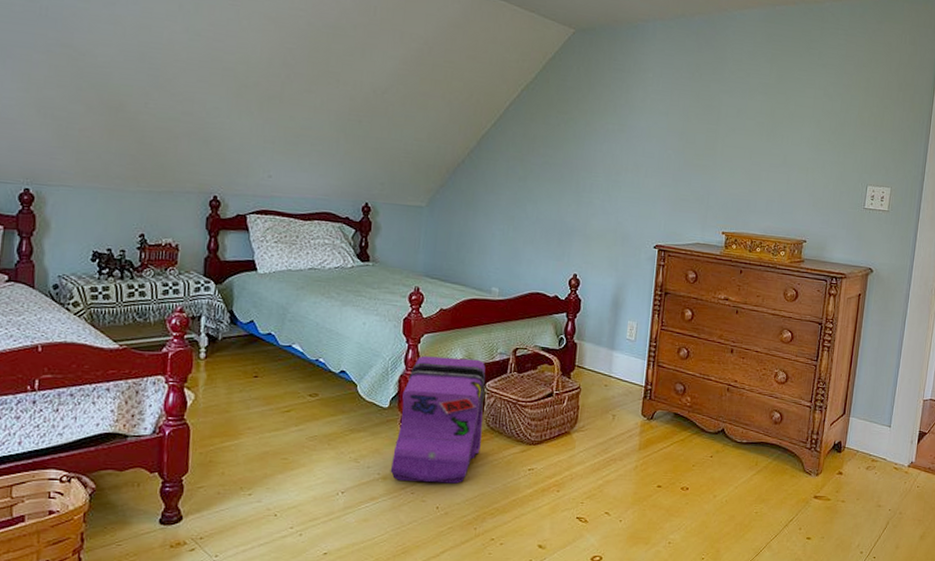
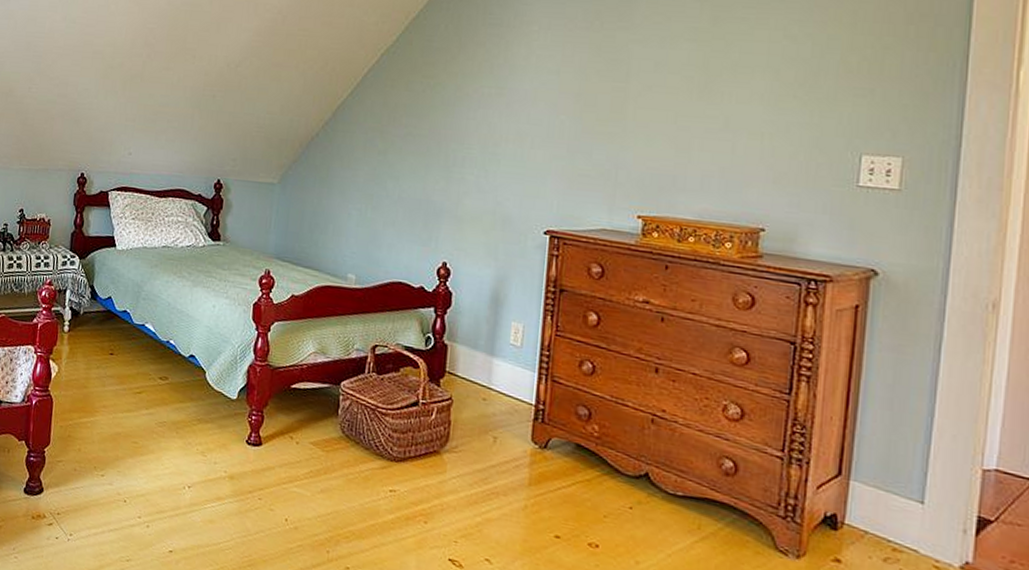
backpack: present [390,356,486,484] -> none [237,345,341,496]

